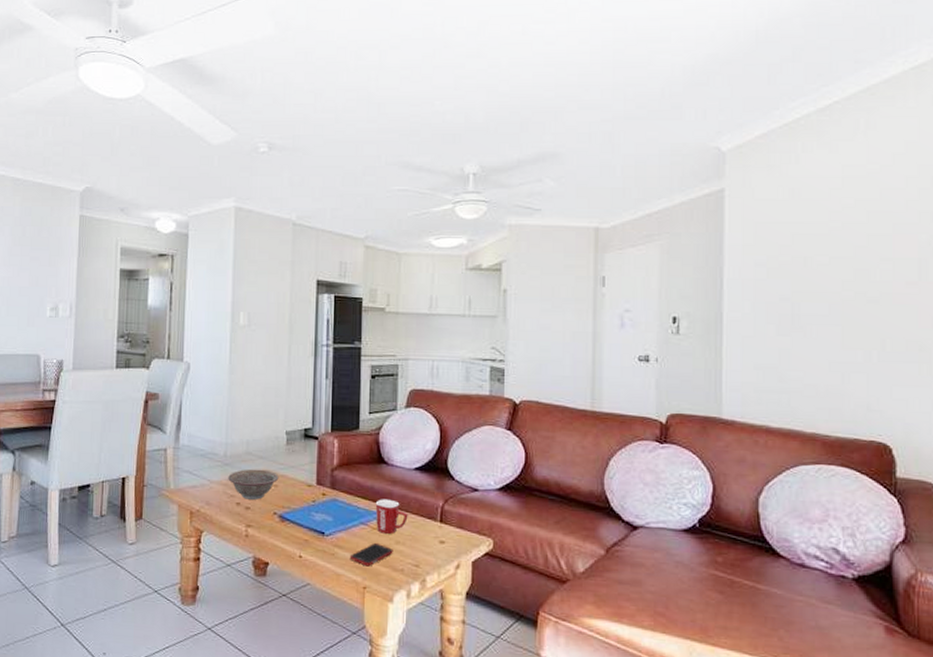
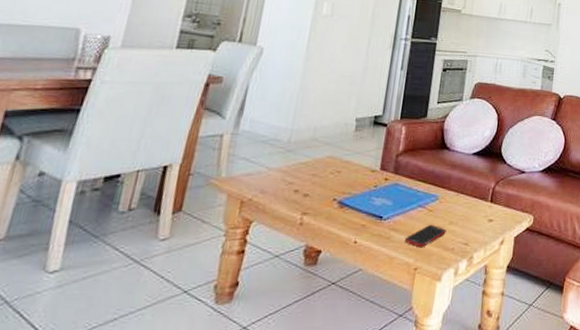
decorative bowl: present [228,469,279,500] -> none [288,155,344,186]
mug: present [375,499,408,534] -> none [433,182,463,215]

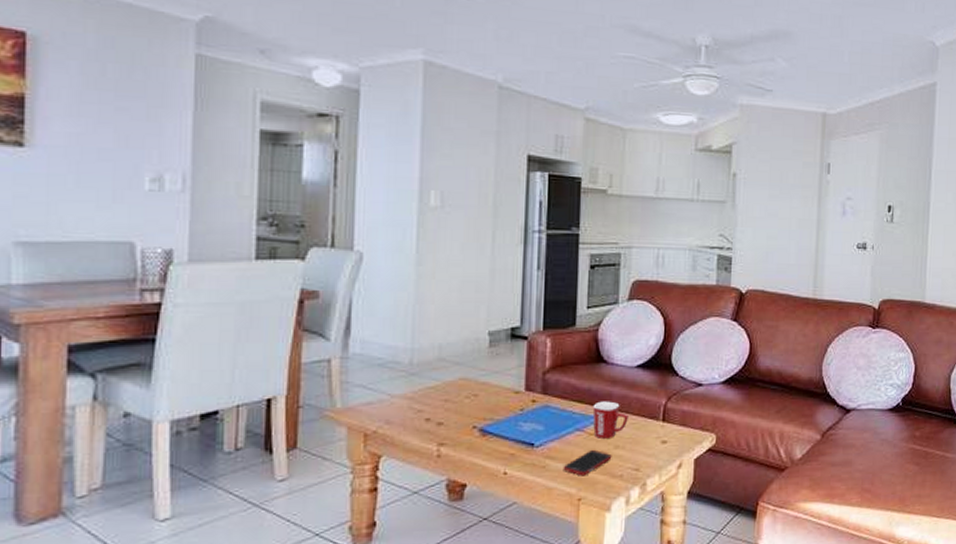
mug: none [433,182,463,215] -> present [592,401,629,438]

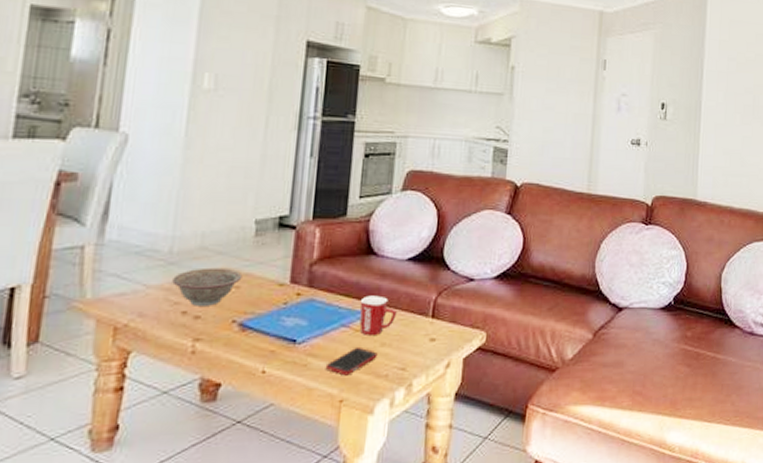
decorative bowl: none [415,377,480,413] -> present [172,267,243,306]

